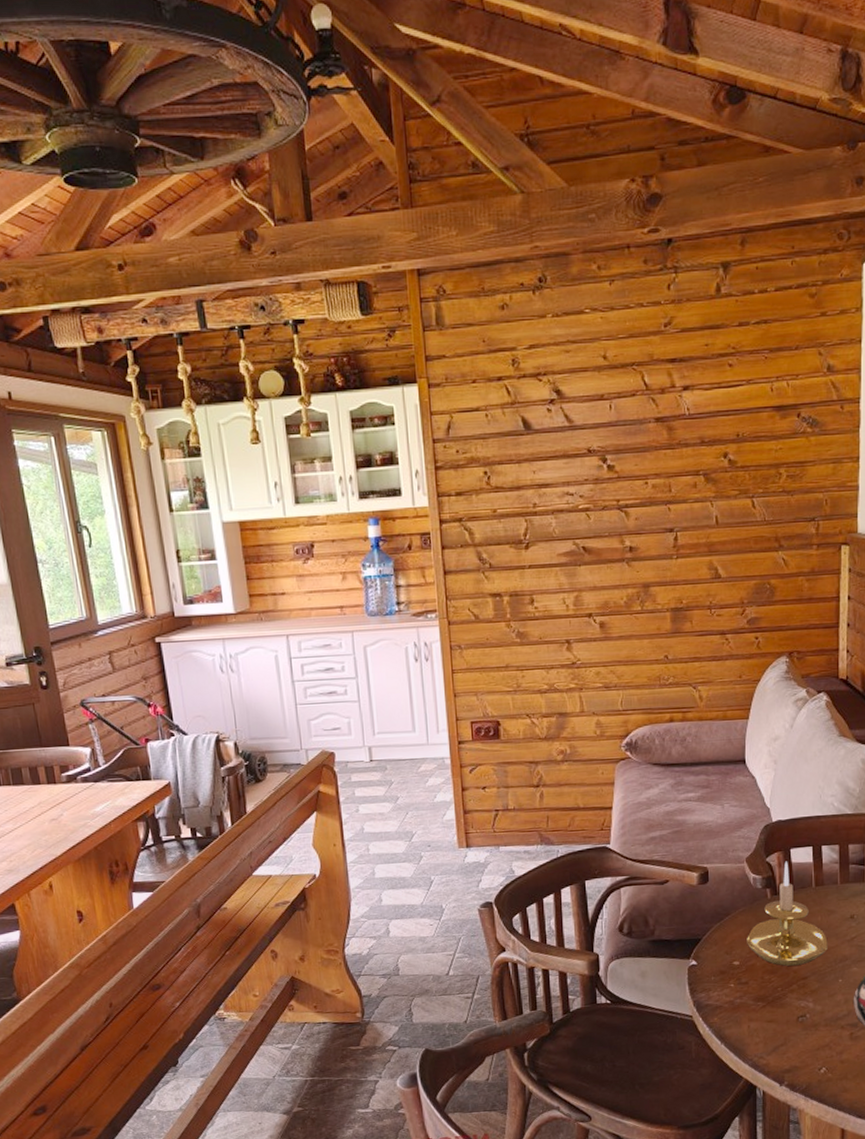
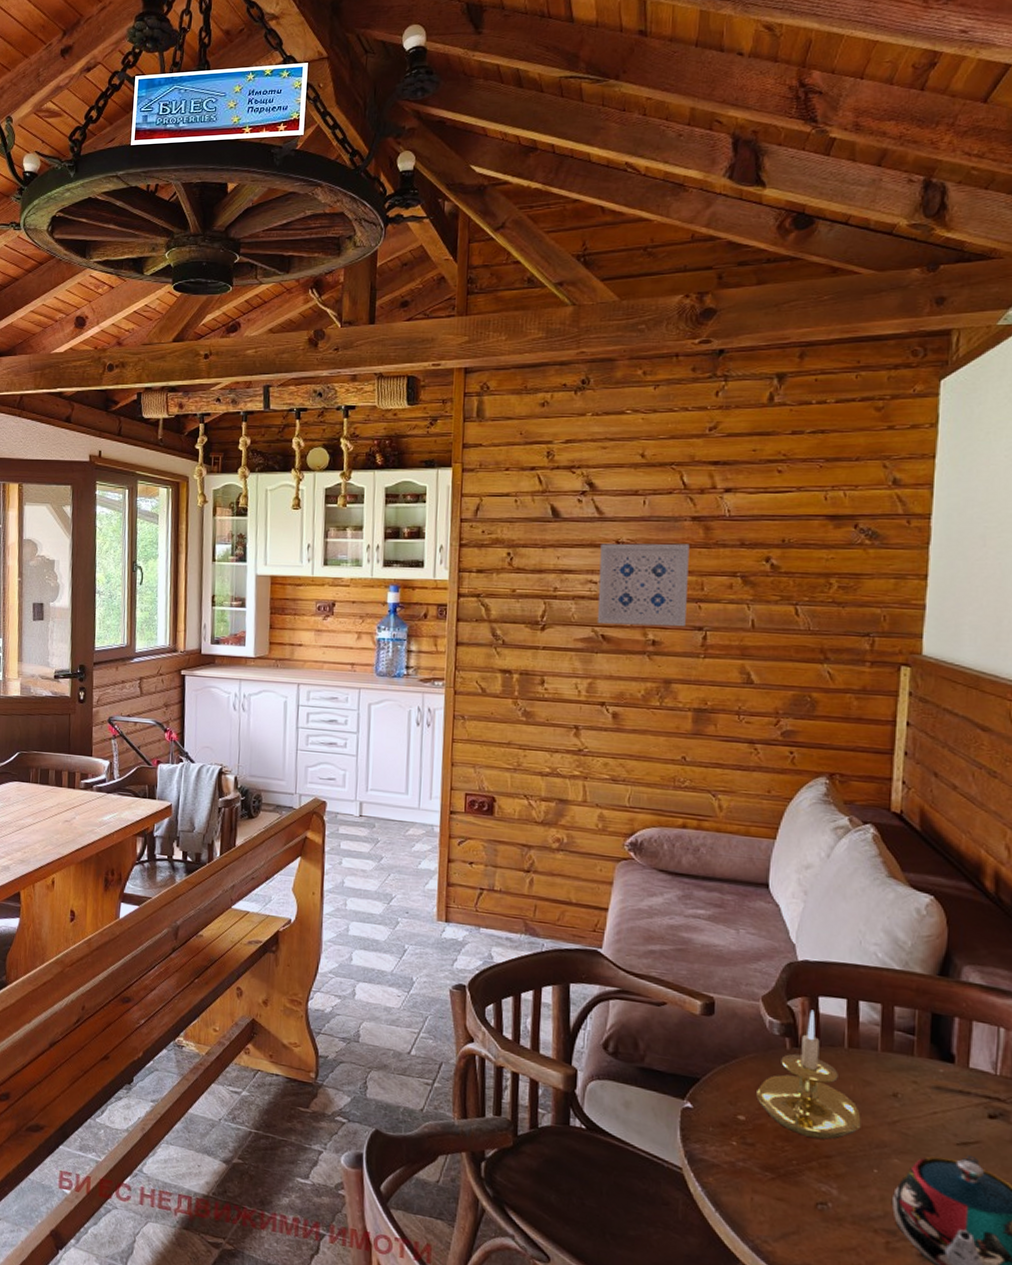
wall art: none [573,446,658,535] -> present [596,543,690,627]

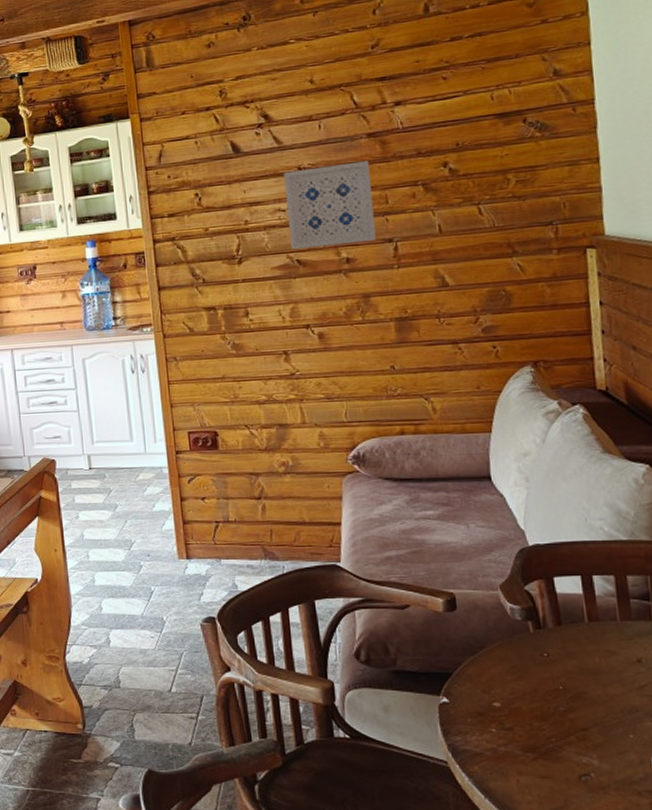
candle holder: present [756,1010,861,1140] -> none [507,591,611,713]

